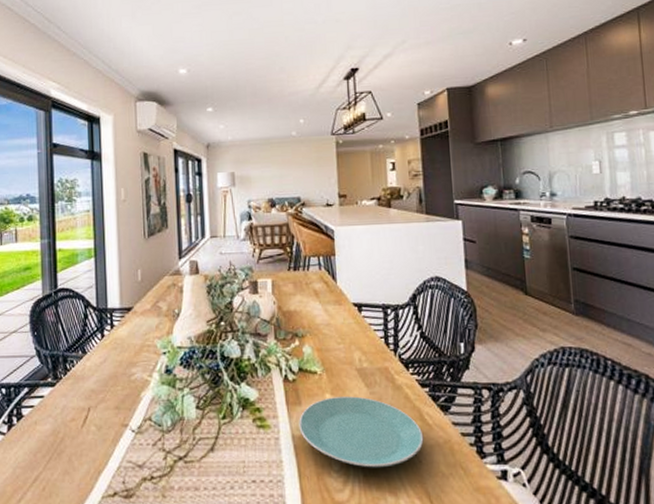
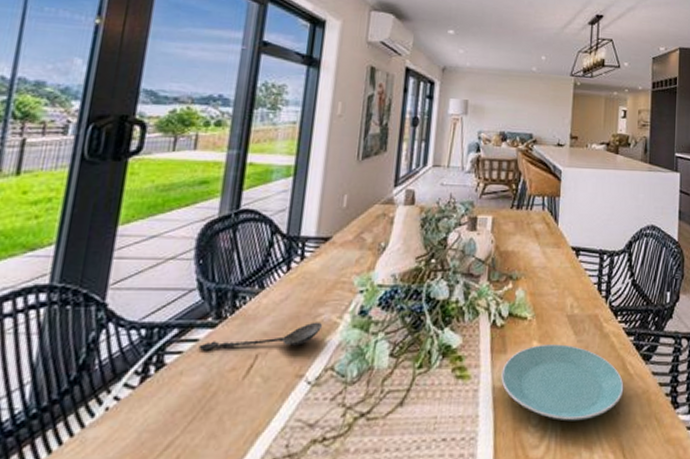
spoon: none [45,380,137,405] -> present [199,322,323,351]

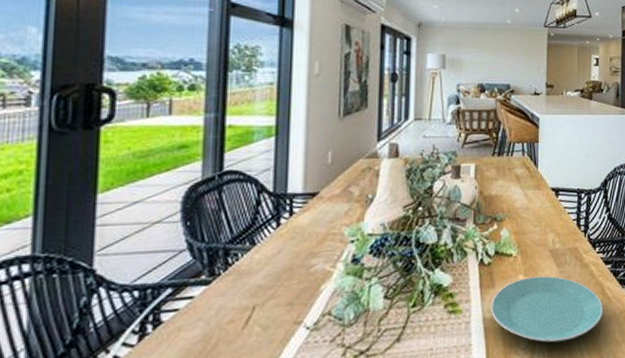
spoon: present [199,322,323,351] -> none [195,272,317,307]

